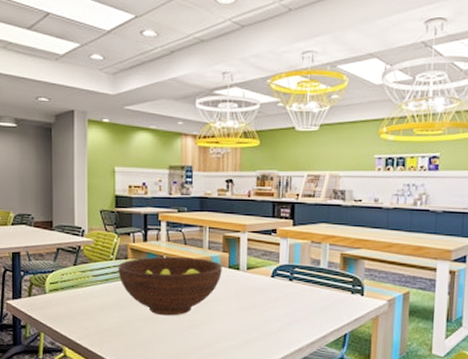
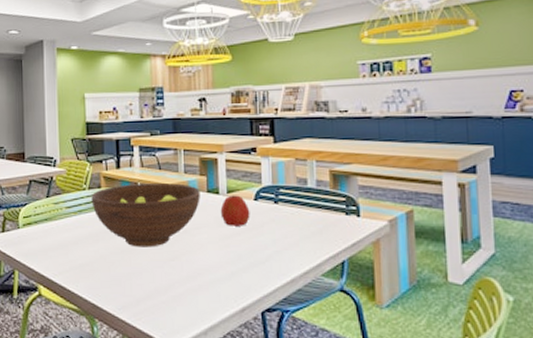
apple: none [240,271,267,300] -> present [220,195,250,226]

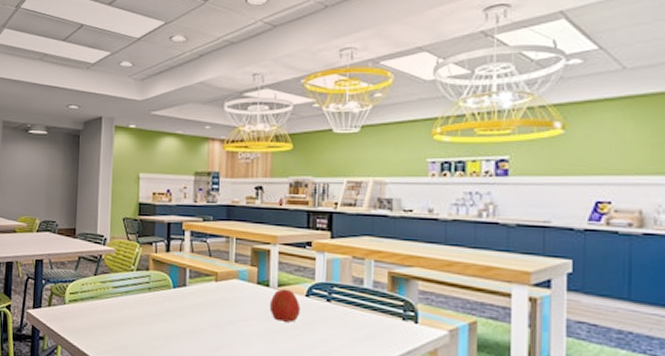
fruit bowl: present [91,183,200,247] -> none [138,269,250,336]

